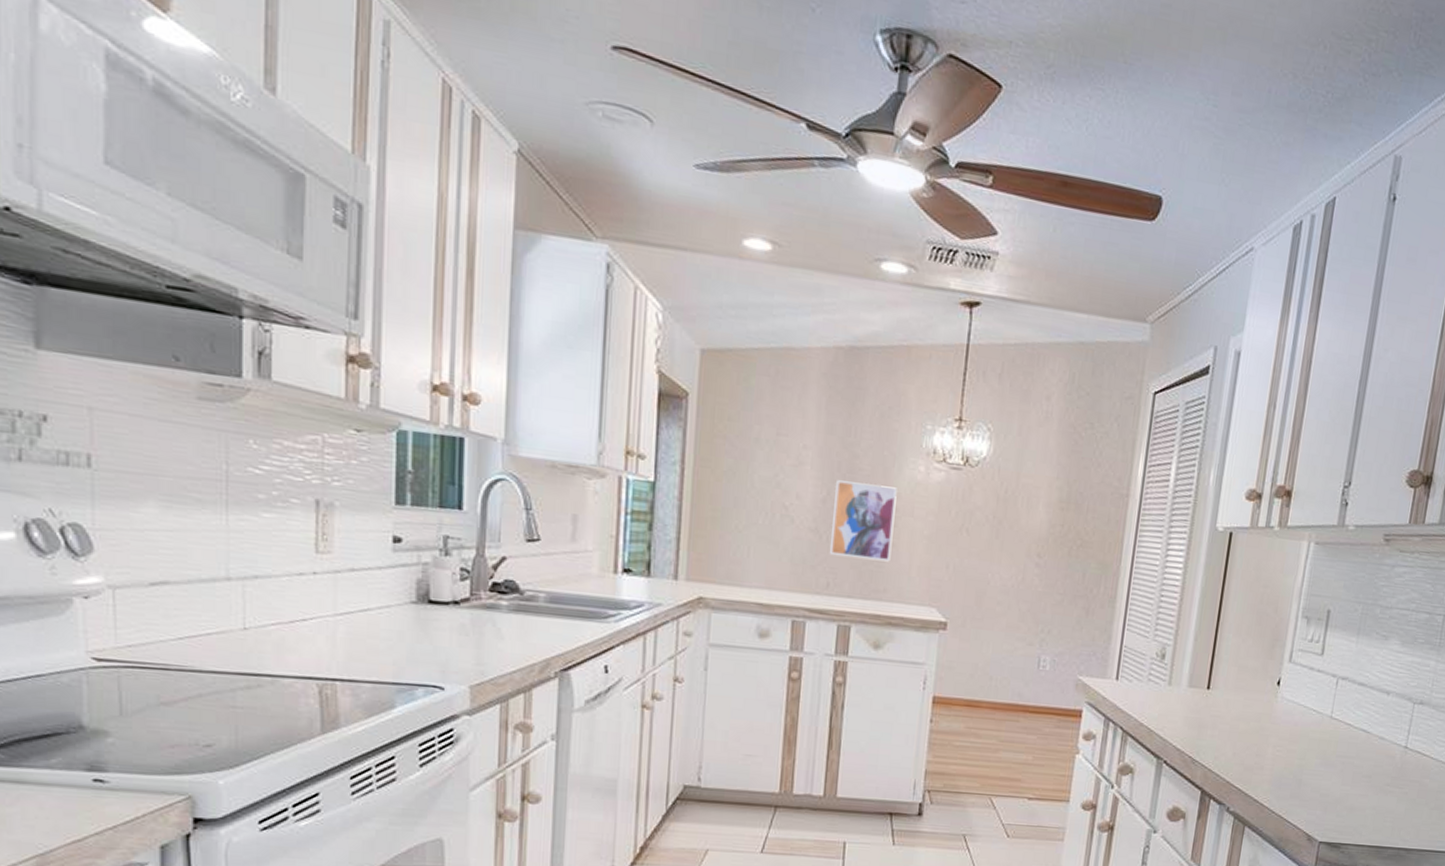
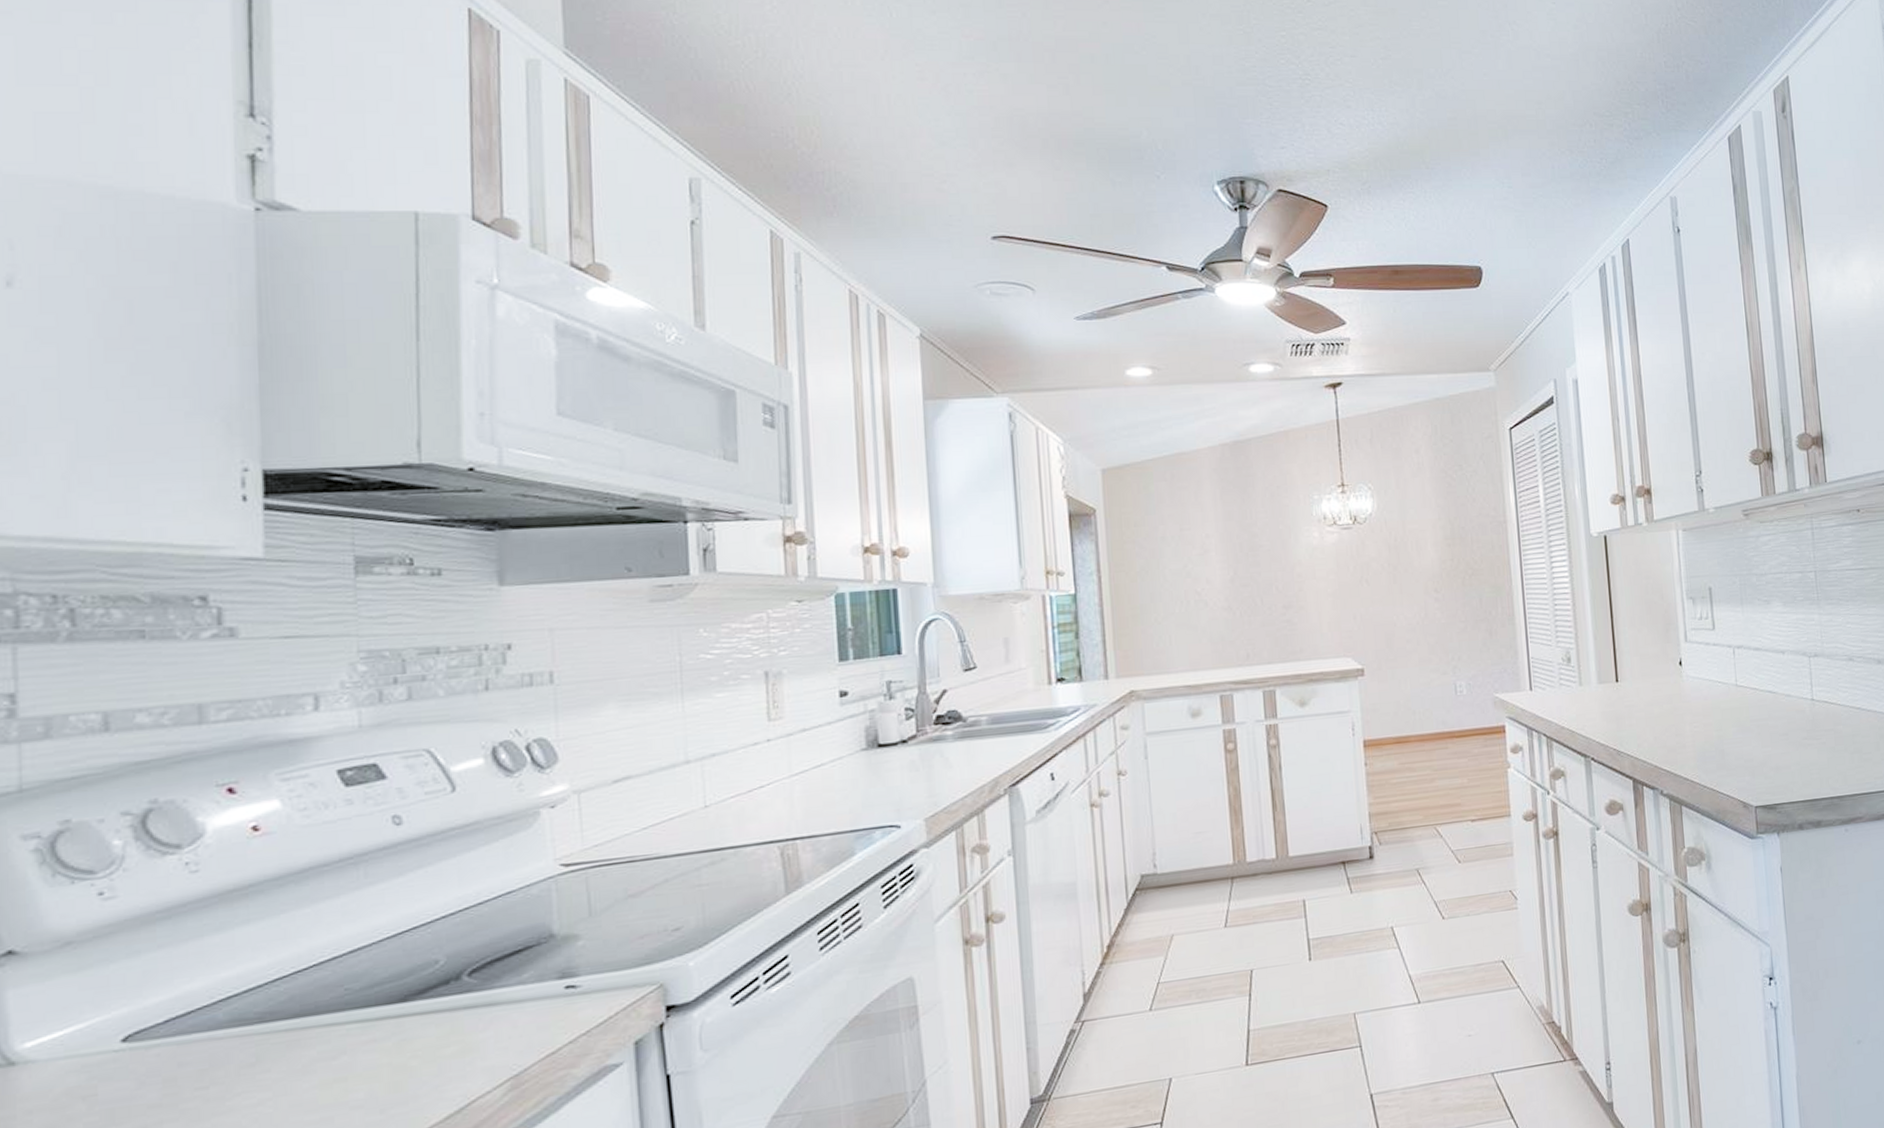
wall art: present [830,480,897,562] -> none [1241,556,1302,627]

